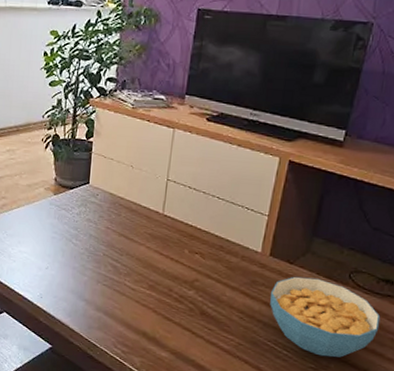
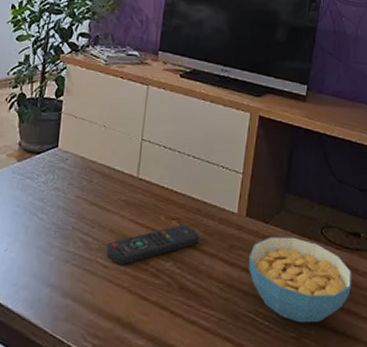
remote control: none [134,258,221,289] -> present [106,224,199,265]

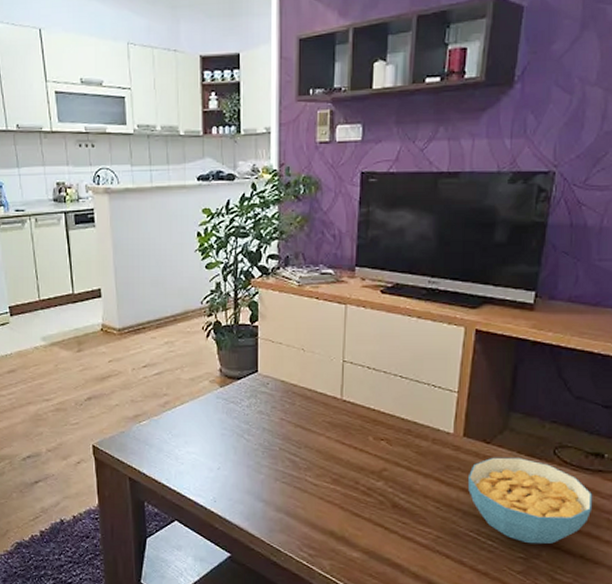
remote control: present [106,224,199,265] -> none [315,445,411,484]

